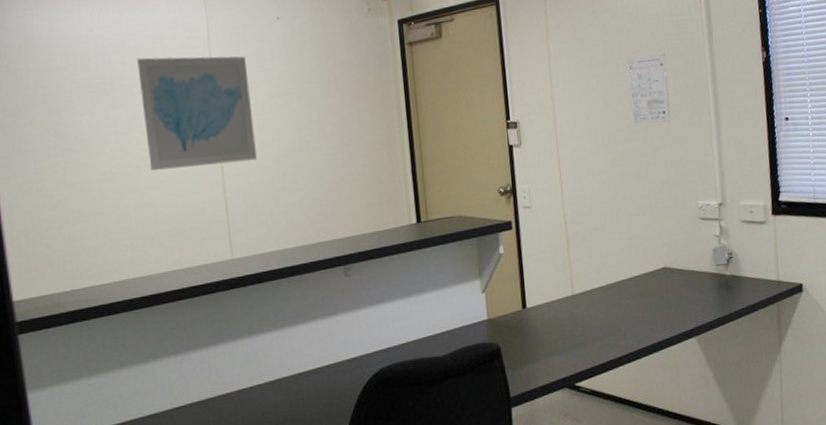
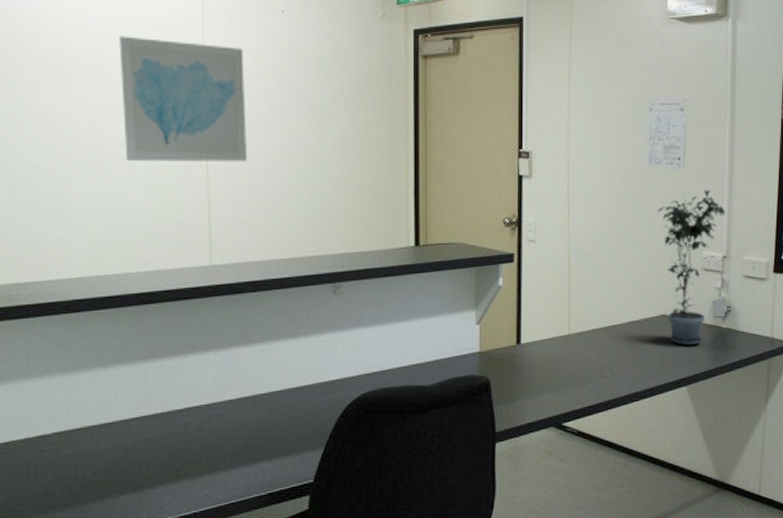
potted plant: none [648,139,716,297] -> present [658,190,725,346]

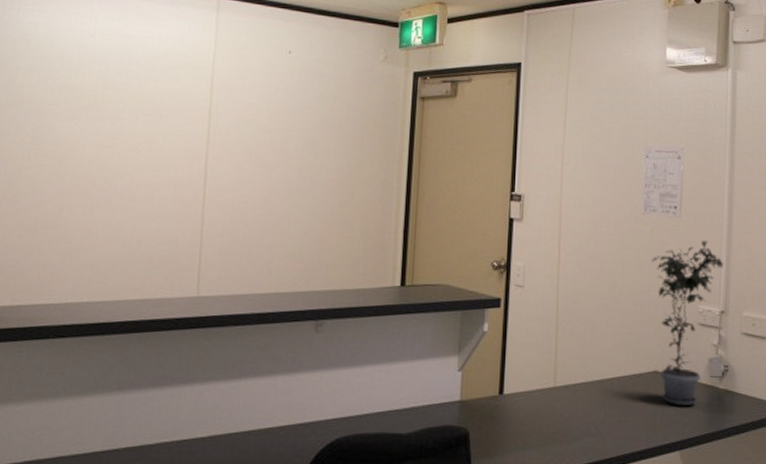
wall art: present [119,36,247,162] -> none [128,71,249,195]

